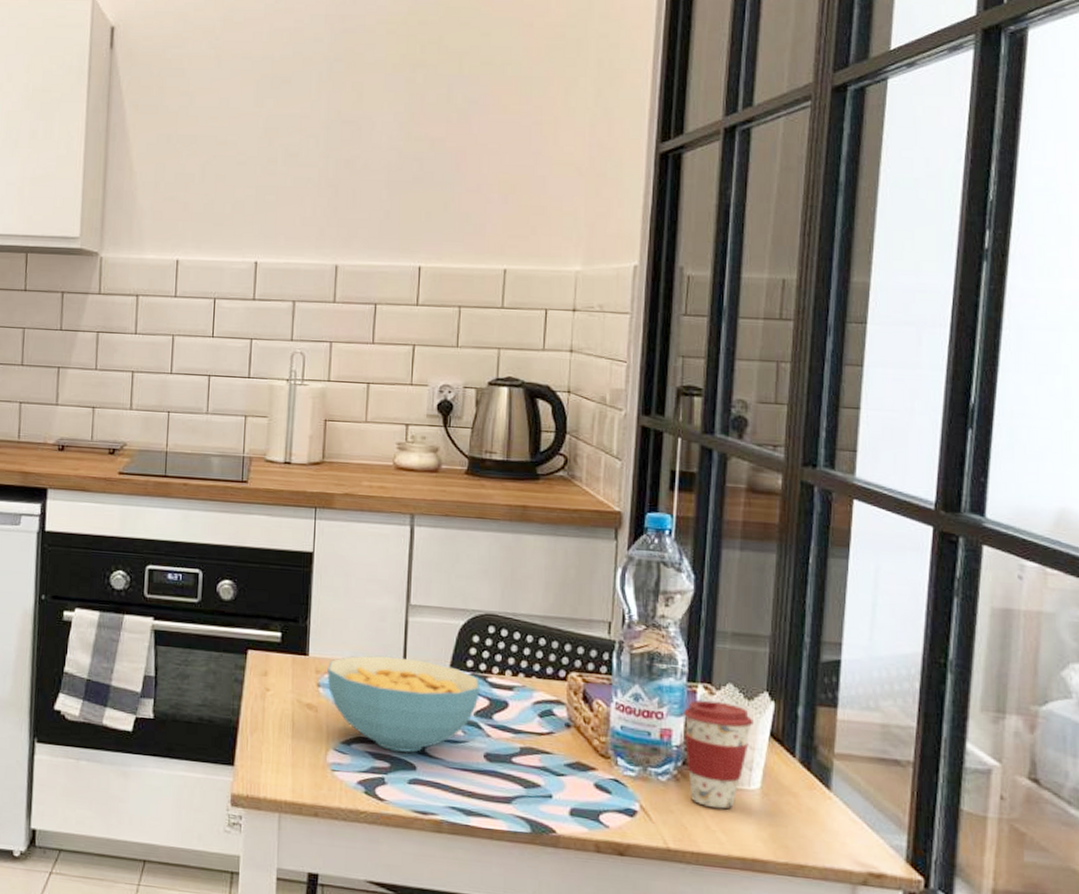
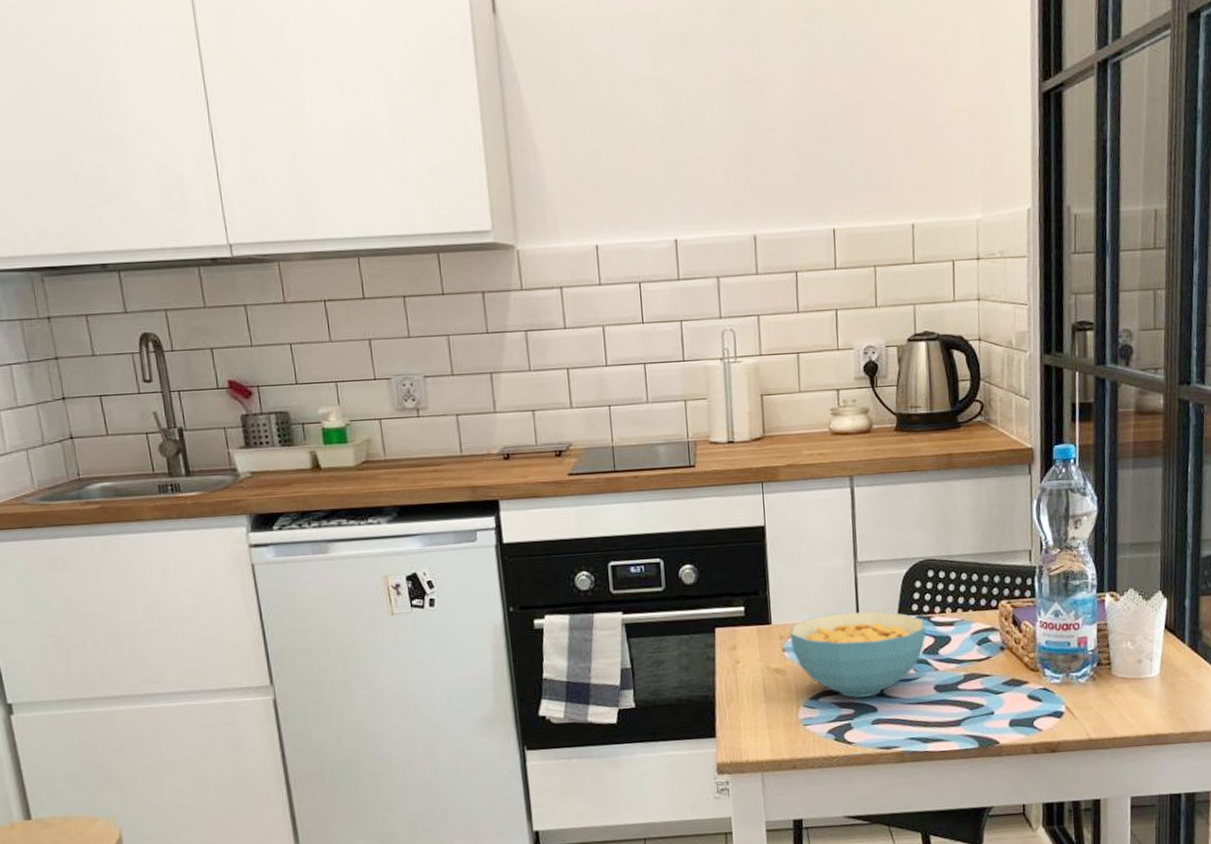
coffee cup: present [684,700,753,809] -> none [1096,605,1151,698]

